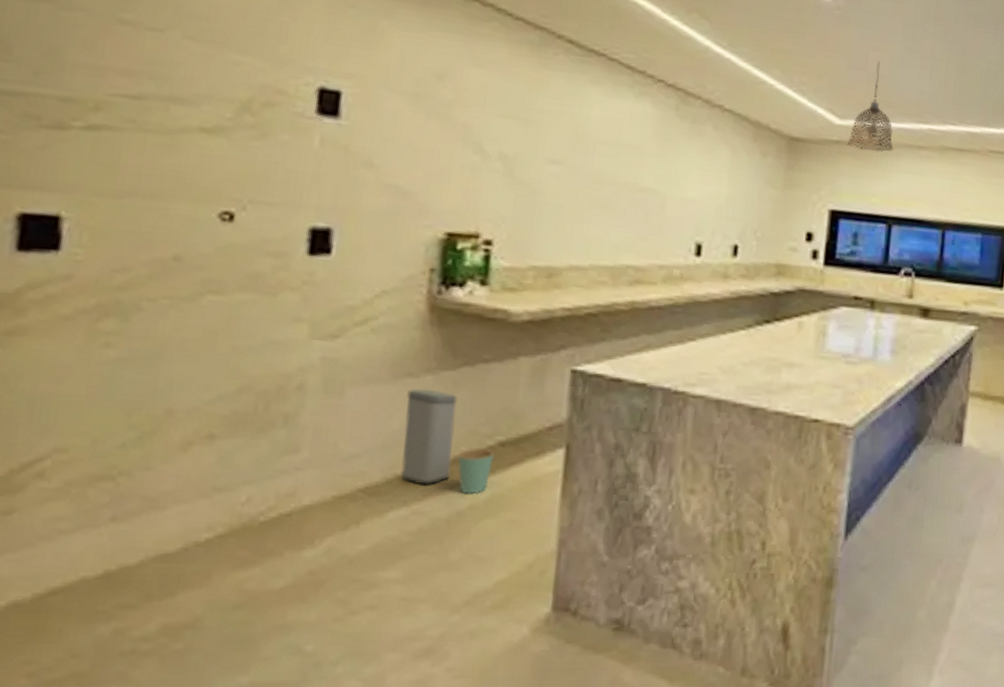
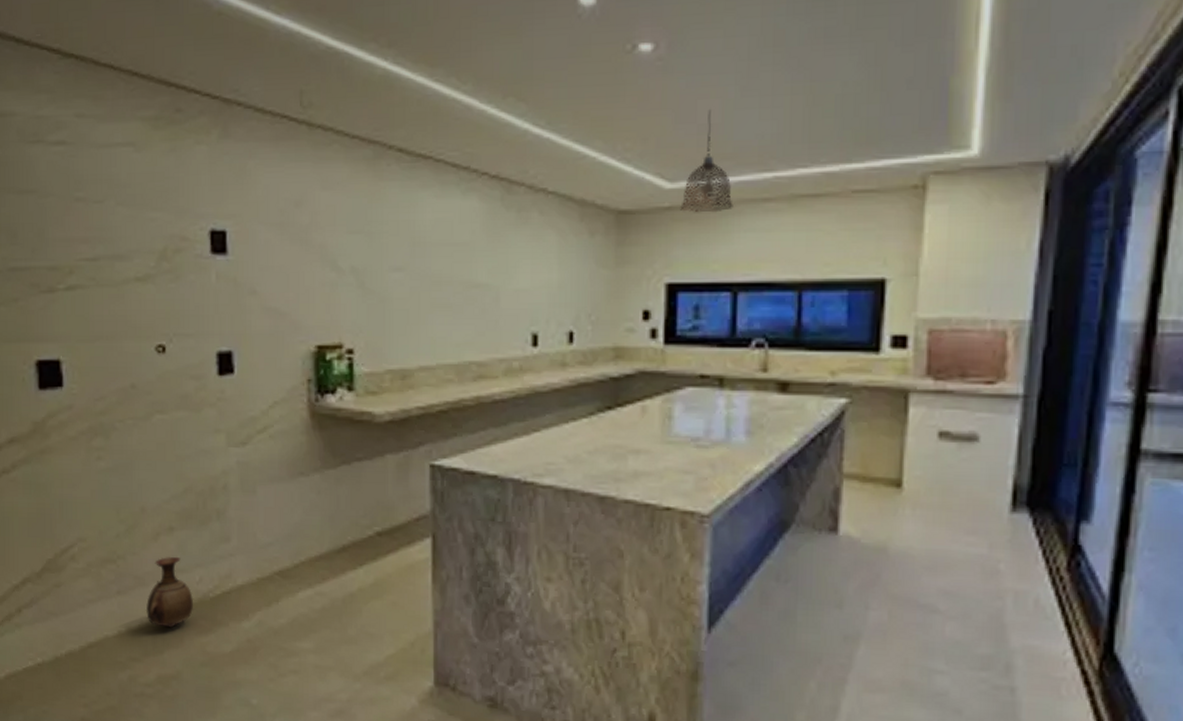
vase: none [154,471,235,562] -> present [145,556,194,628]
trash can: present [400,388,494,495] -> none [302,486,374,579]

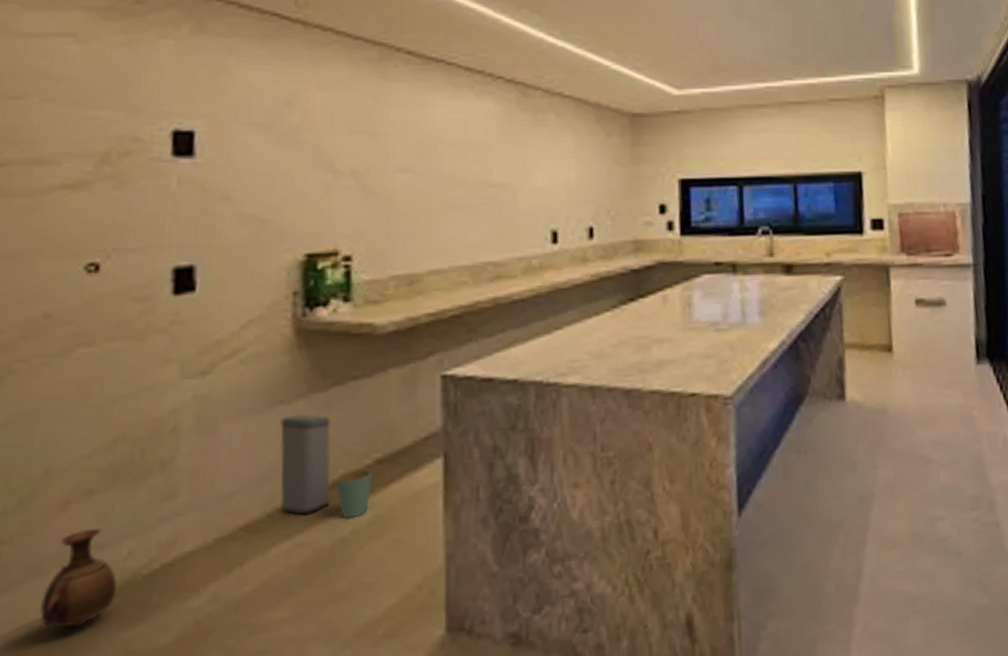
trash can: none [302,486,374,579] -> present [280,414,372,519]
pendant lamp: present [680,110,733,213] -> none [688,29,734,117]

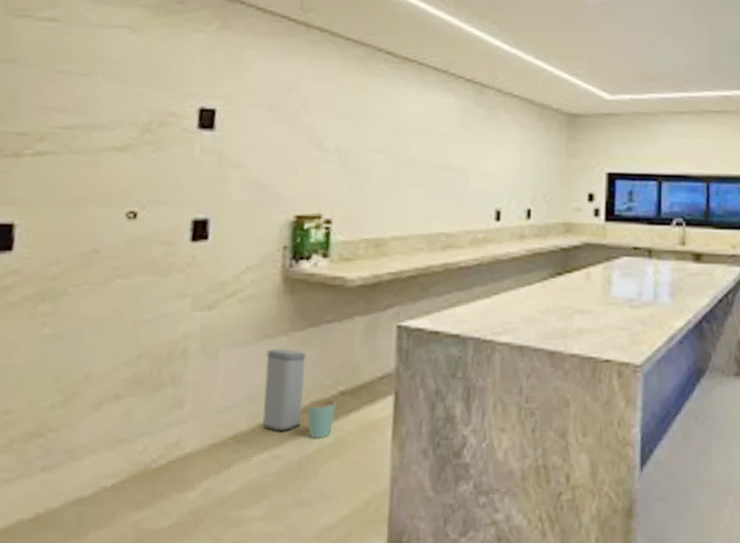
vase: present [39,528,118,630] -> none [73,425,134,505]

